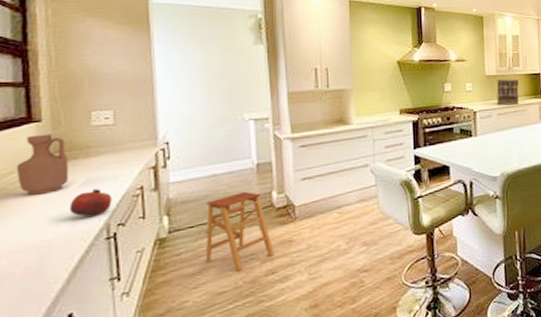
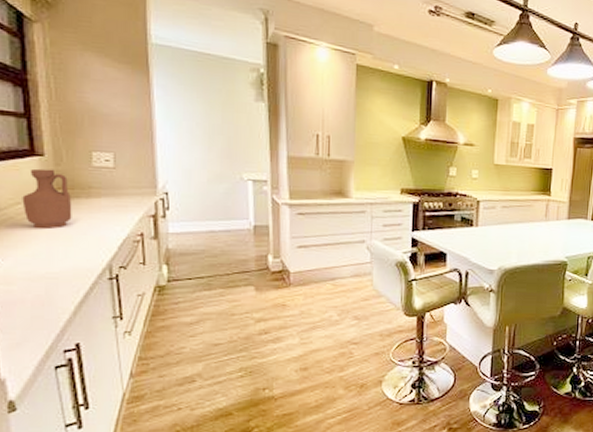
fruit: present [69,189,112,217] -> none [73,230,114,256]
step ladder: present [205,191,275,271] -> none [202,251,268,326]
spice rack: present [496,78,520,106] -> none [503,170,529,199]

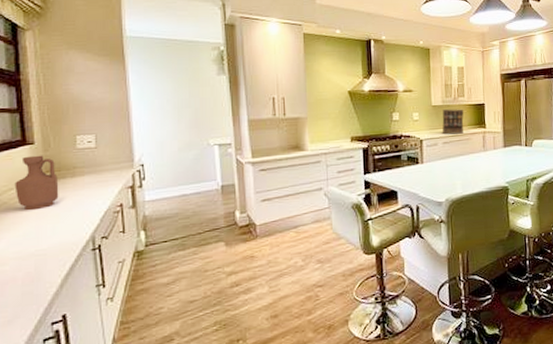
spice rack: none [503,170,529,199] -> present [442,109,464,135]

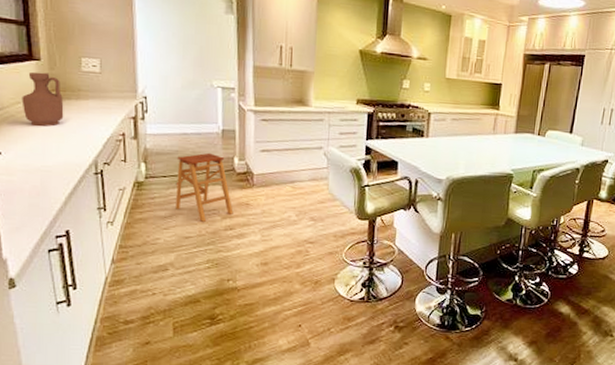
step ladder: none [177,210,238,282] -> present [175,152,233,222]
spice rack: present [442,109,464,135] -> none [453,84,479,113]

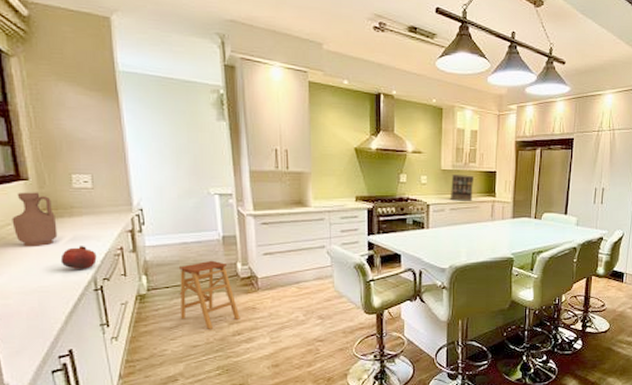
fruit: none [64,129,99,152] -> present [60,246,97,269]
spice rack: none [453,84,479,113] -> present [451,175,475,201]

